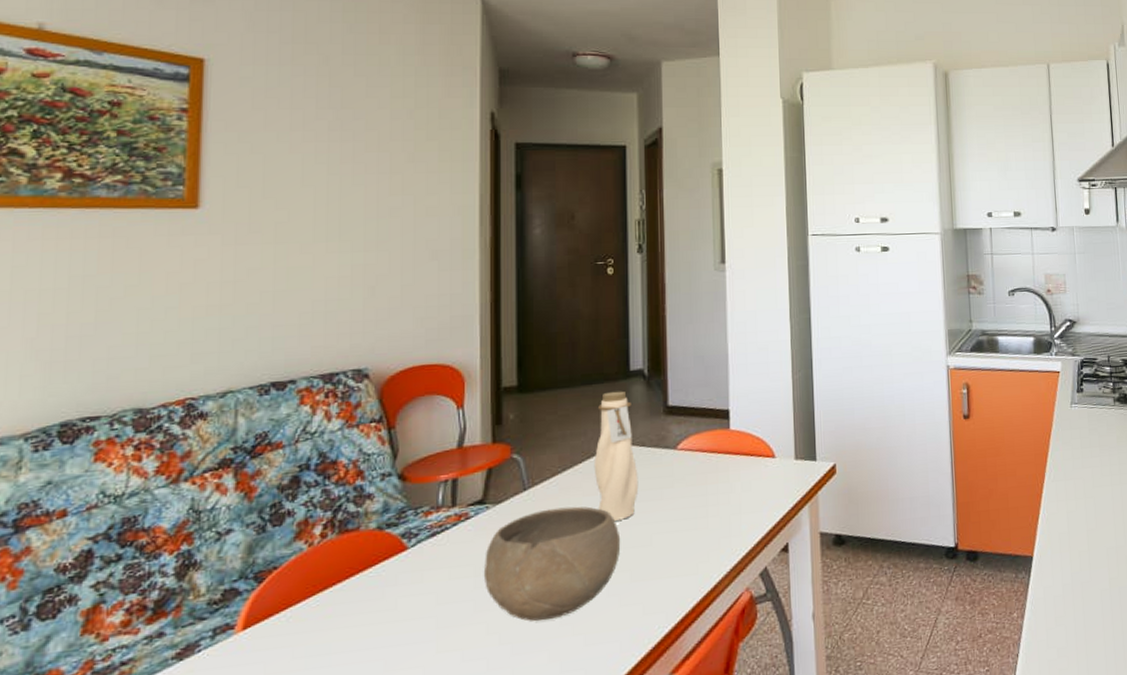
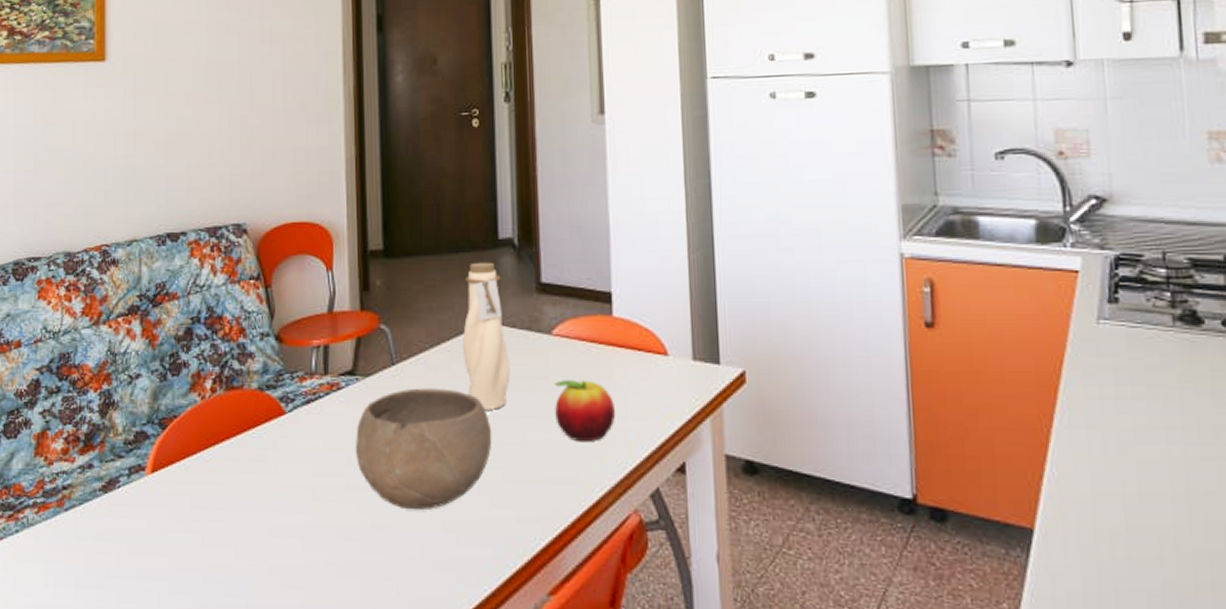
fruit: none [678,485,732,538] -> present [554,380,616,443]

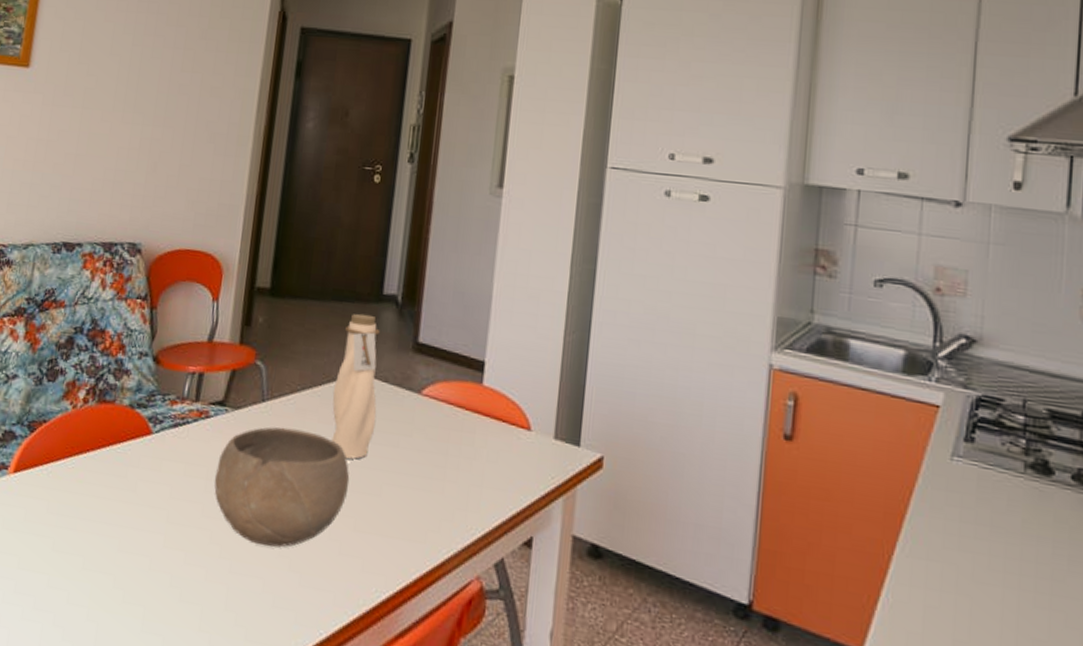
fruit: present [554,380,616,443] -> none [413,439,473,504]

